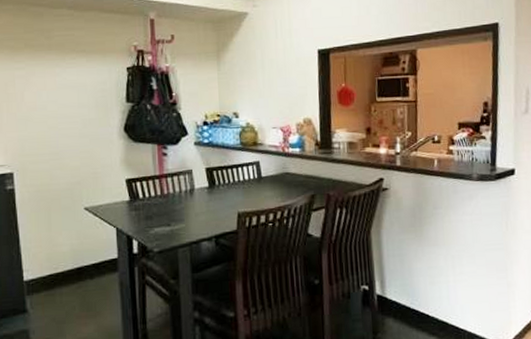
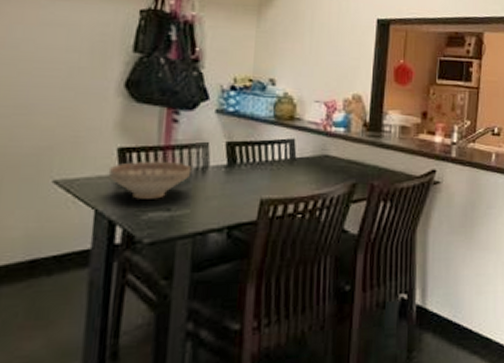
decorative bowl: none [121,187,182,218] -> present [108,160,192,199]

